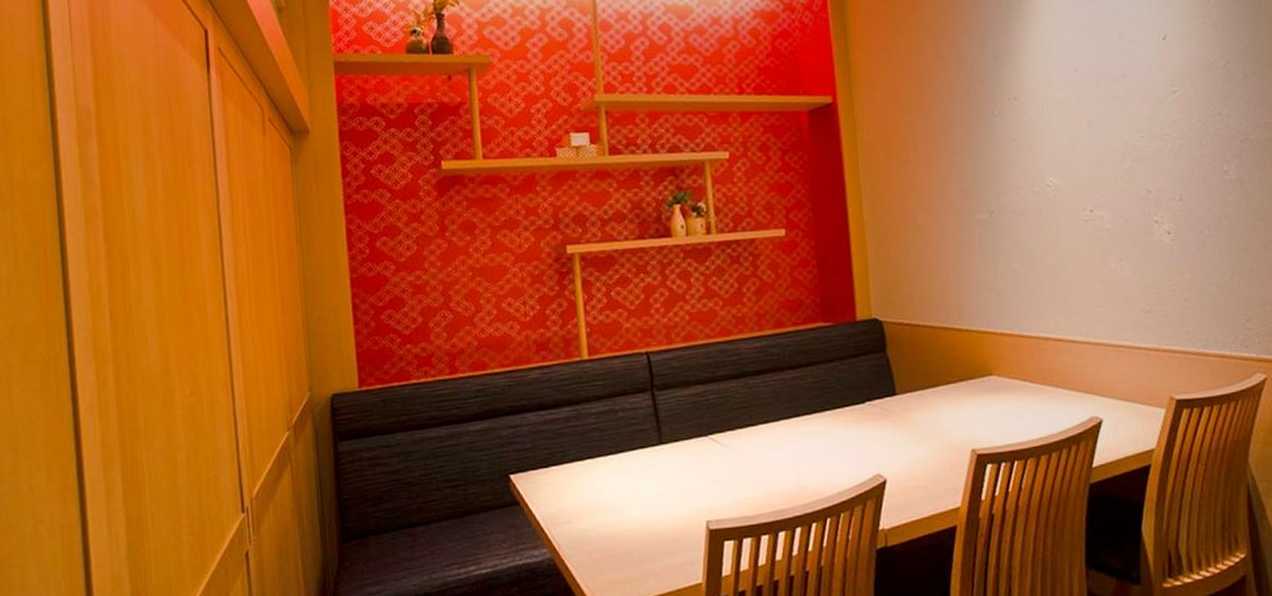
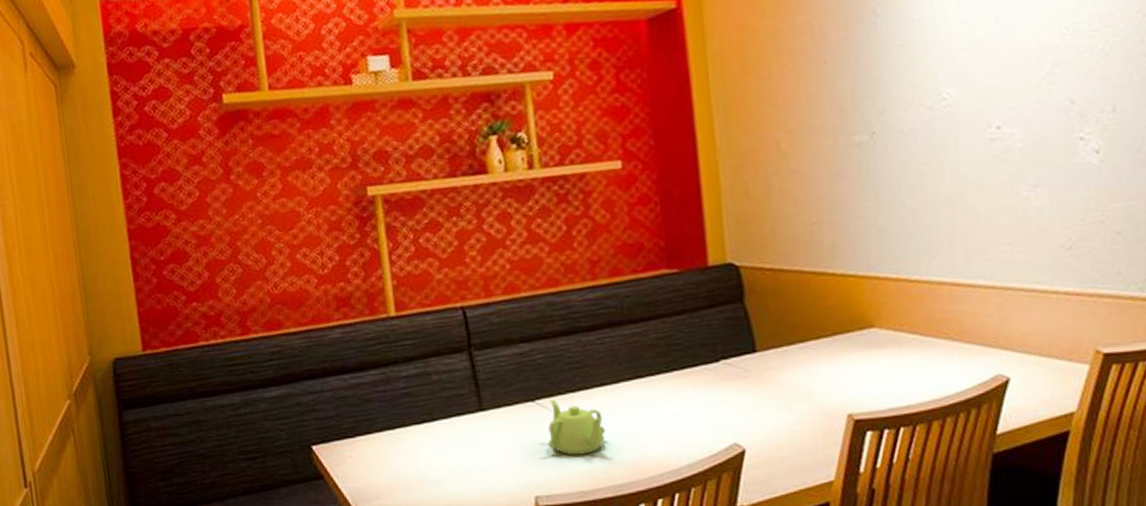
teapot: none [718,434,768,484] -> present [547,399,605,455]

